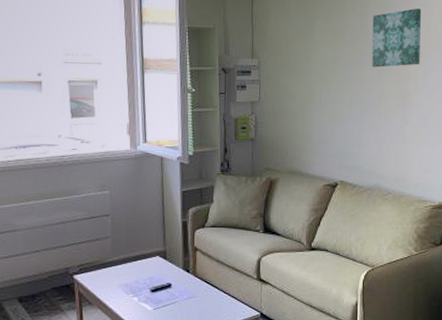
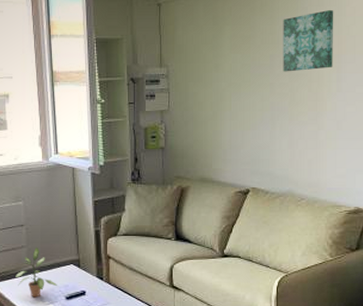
potted plant: none [99,238,142,290] -> present [15,247,57,298]

